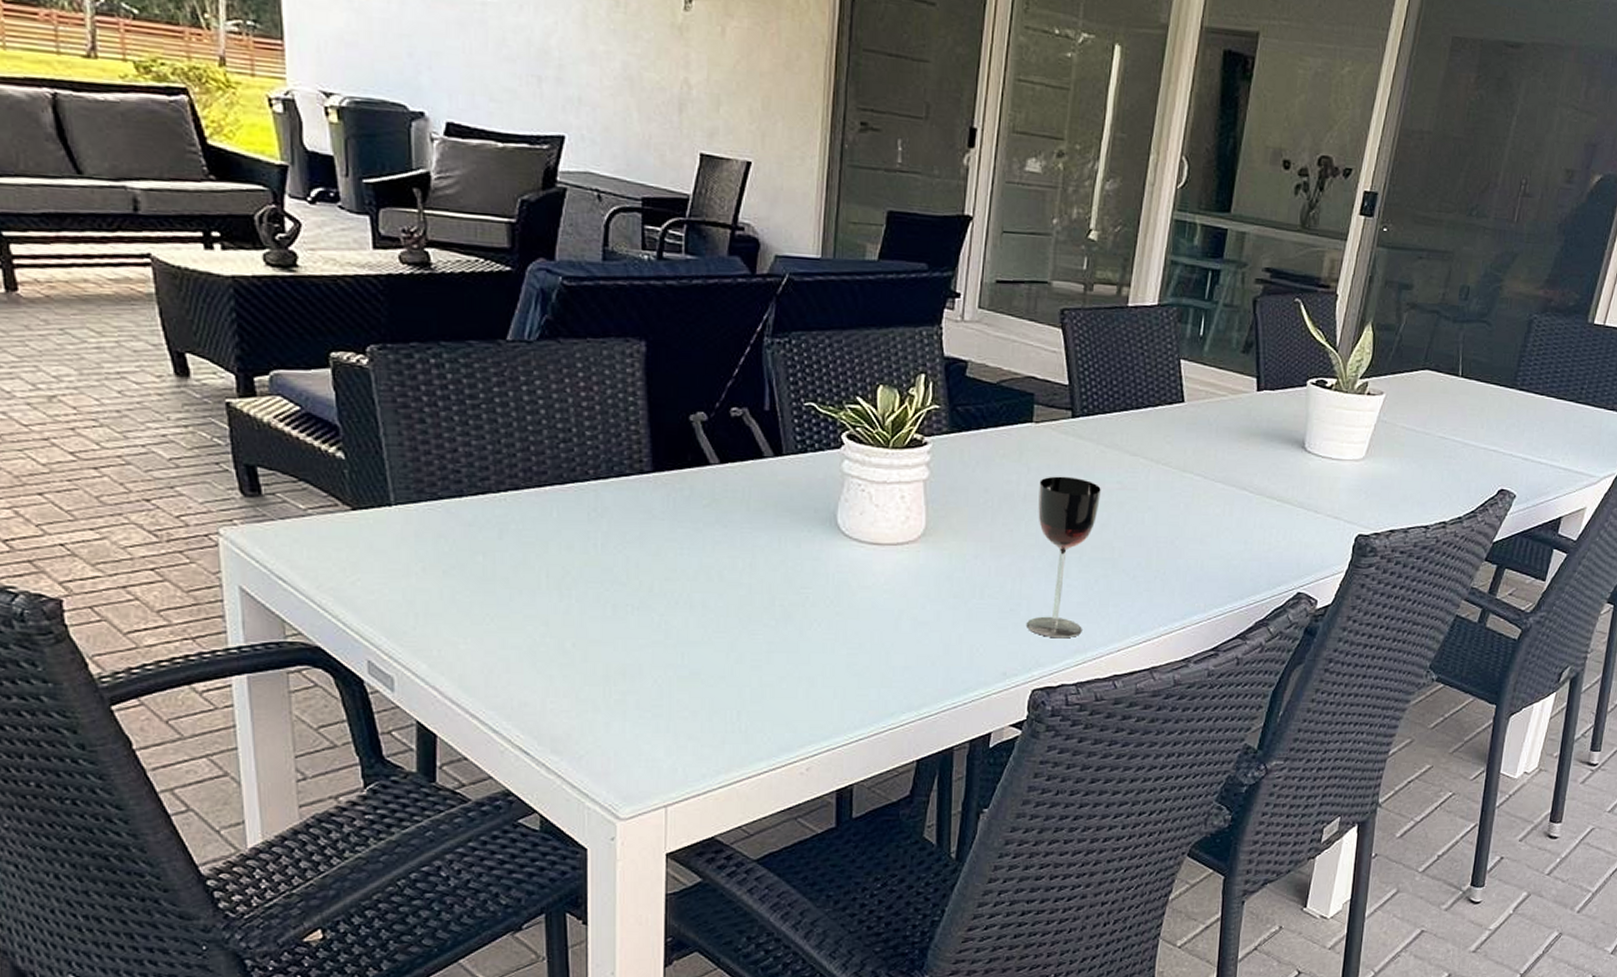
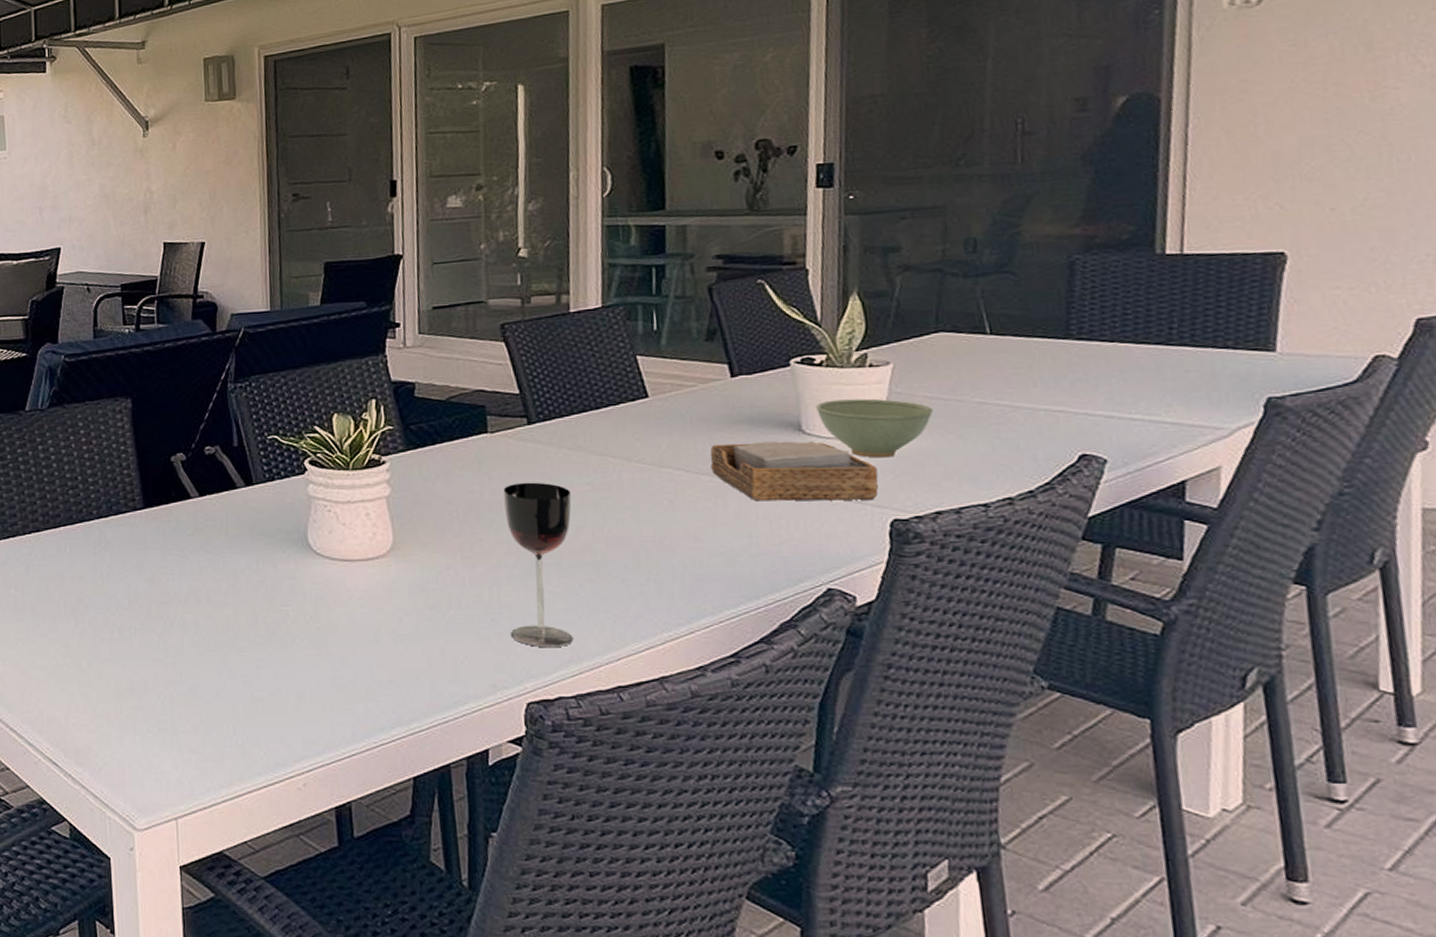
napkin holder: none [1225,454,1355,517] -> present [710,441,879,501]
bowl: none [1319,422,1406,479] -> present [815,398,933,458]

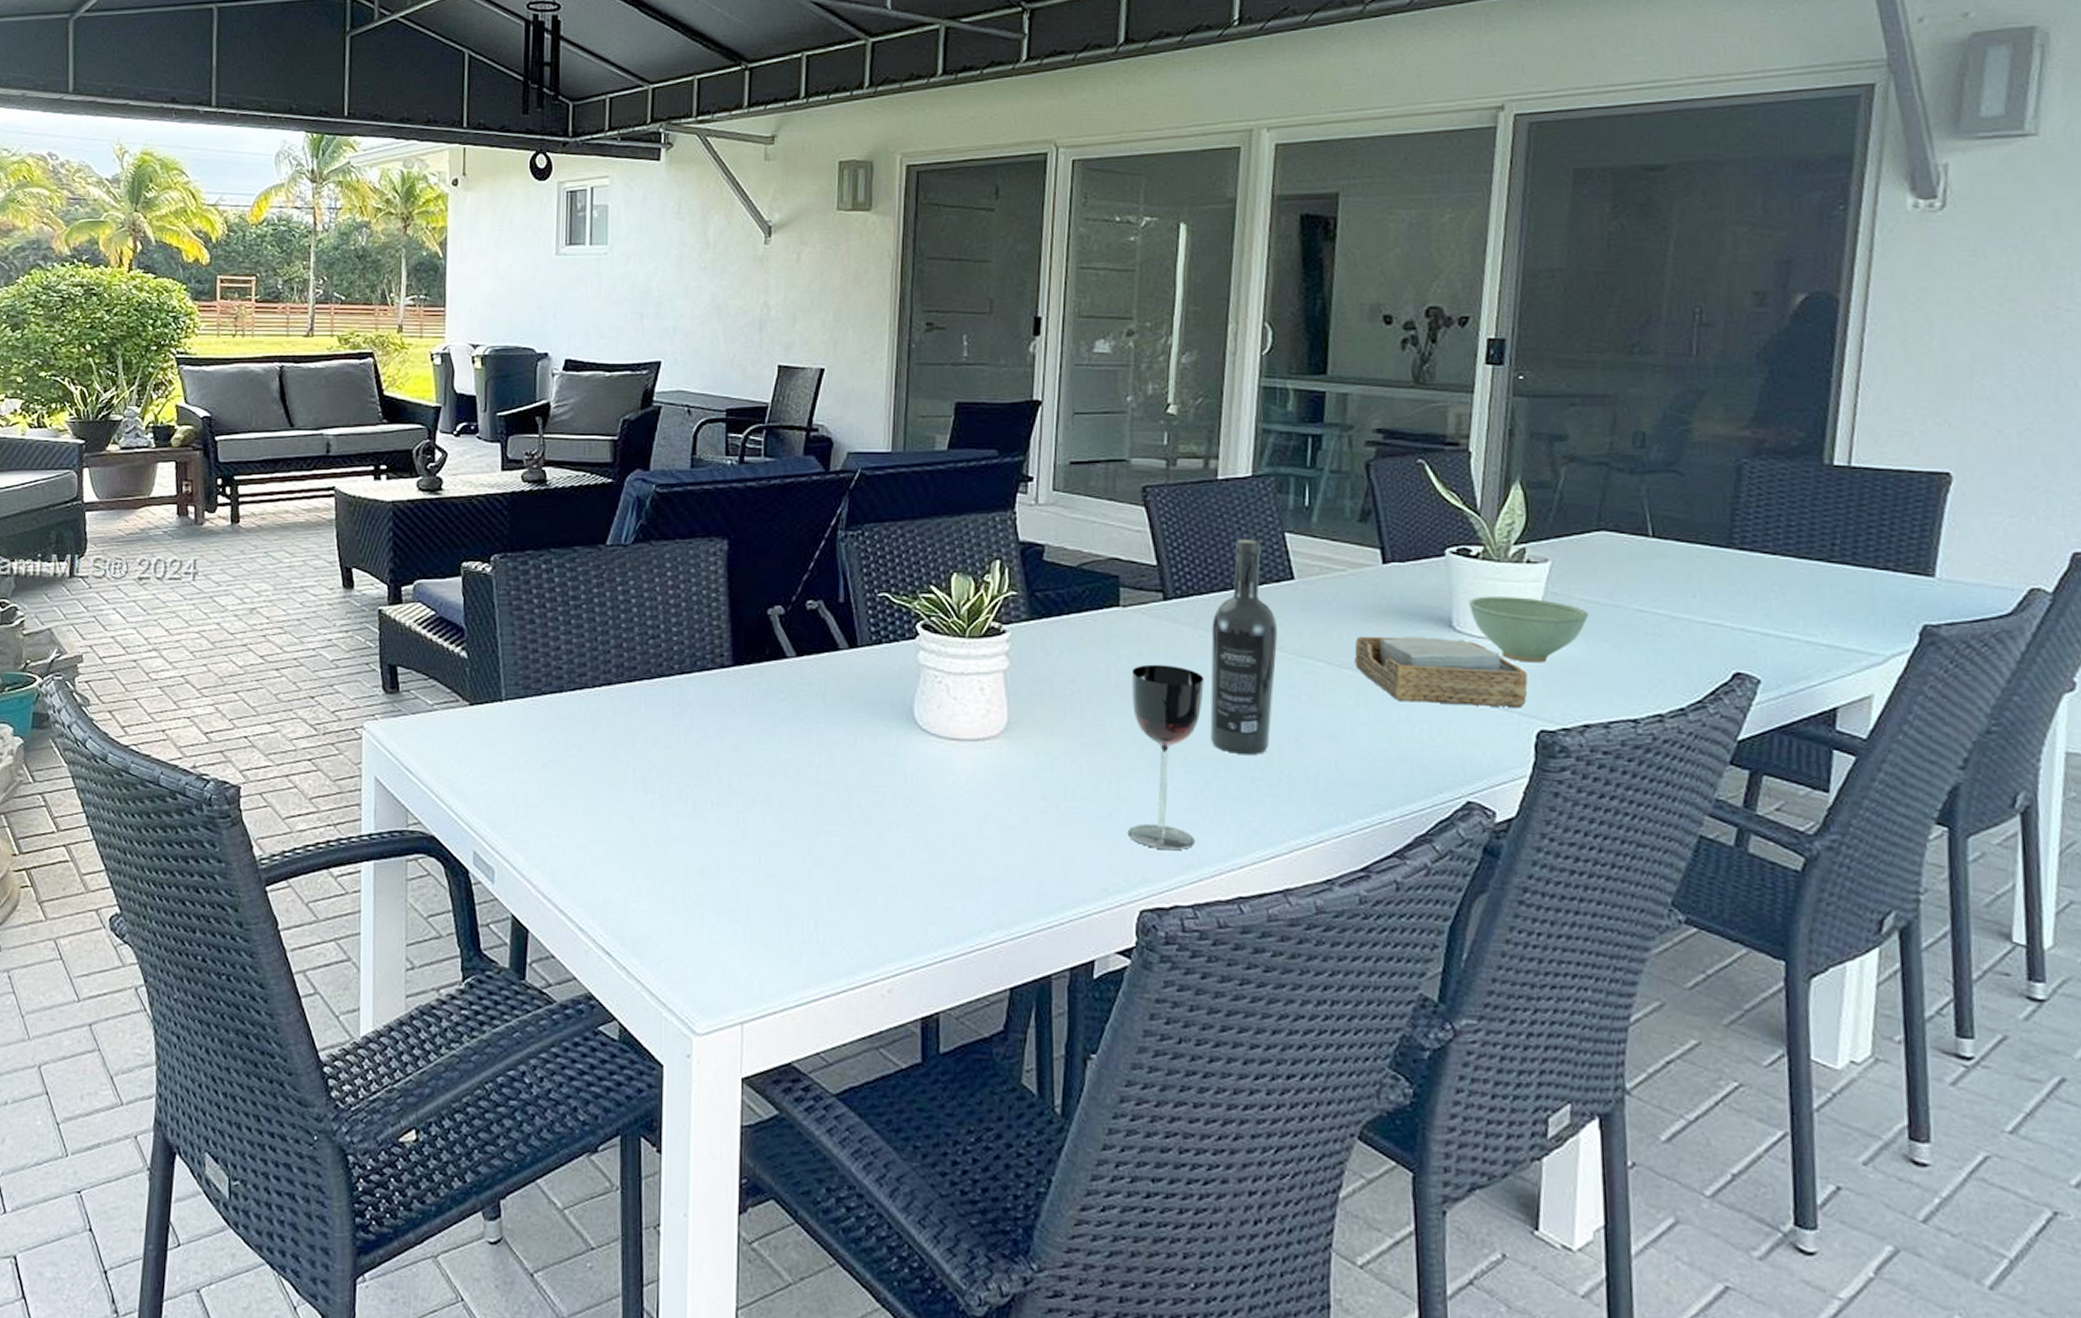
wine bottle: none [574,363,637,558] -> present [1210,538,1278,754]

